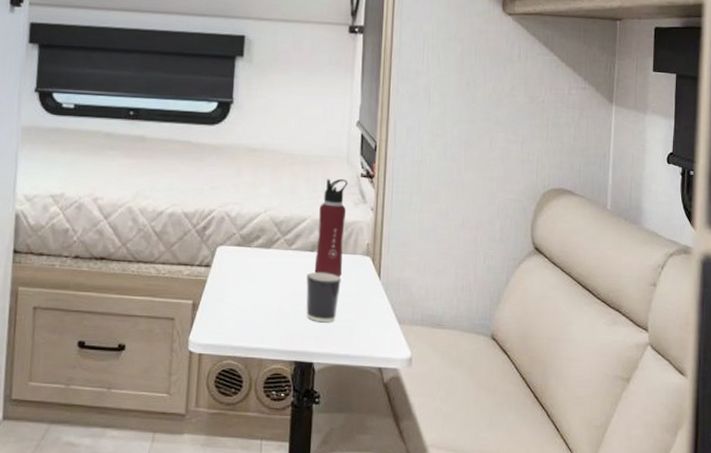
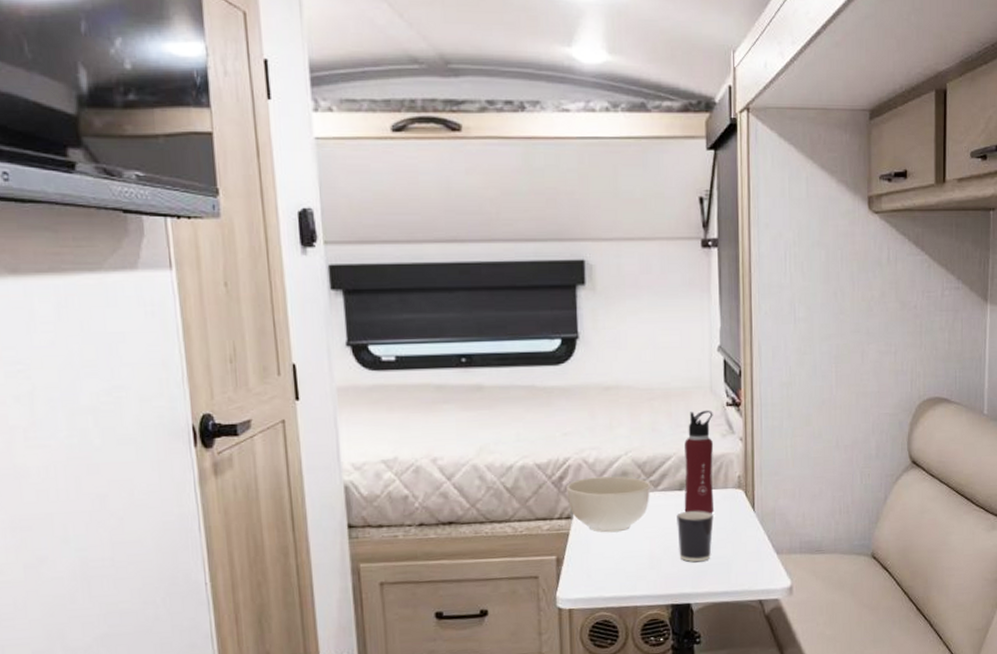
bowl: none [208,230,286,285] -> present [566,476,651,533]

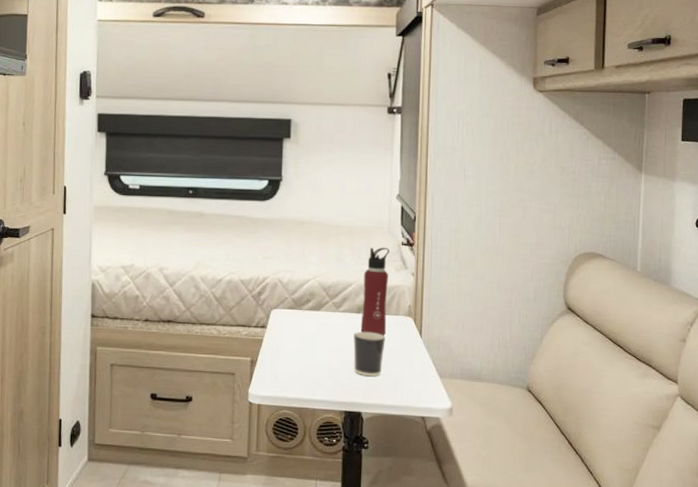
bowl: present [566,476,651,533] -> none [263,295,334,343]

